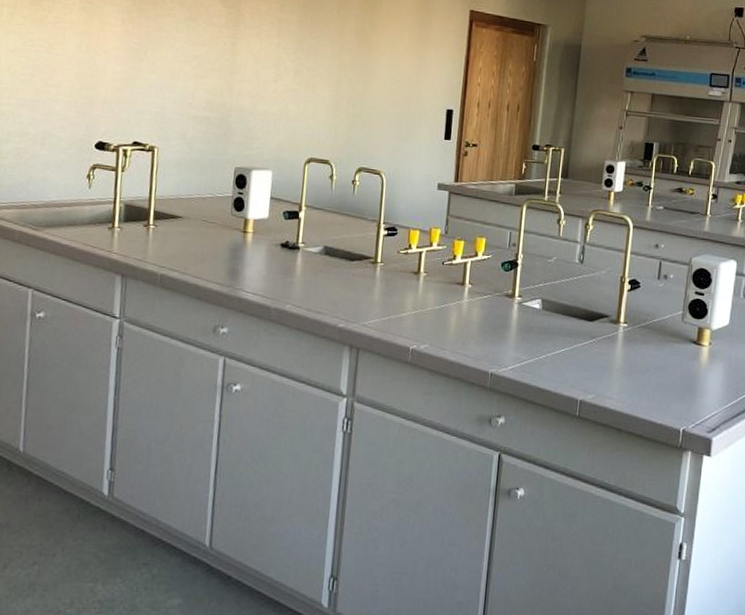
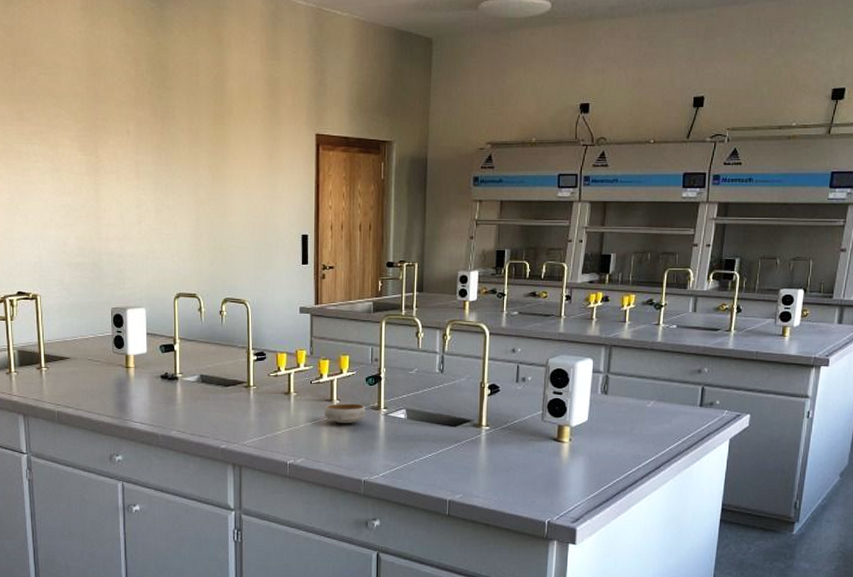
bowl: none [454,287,499,310] -> present [324,403,366,423]

